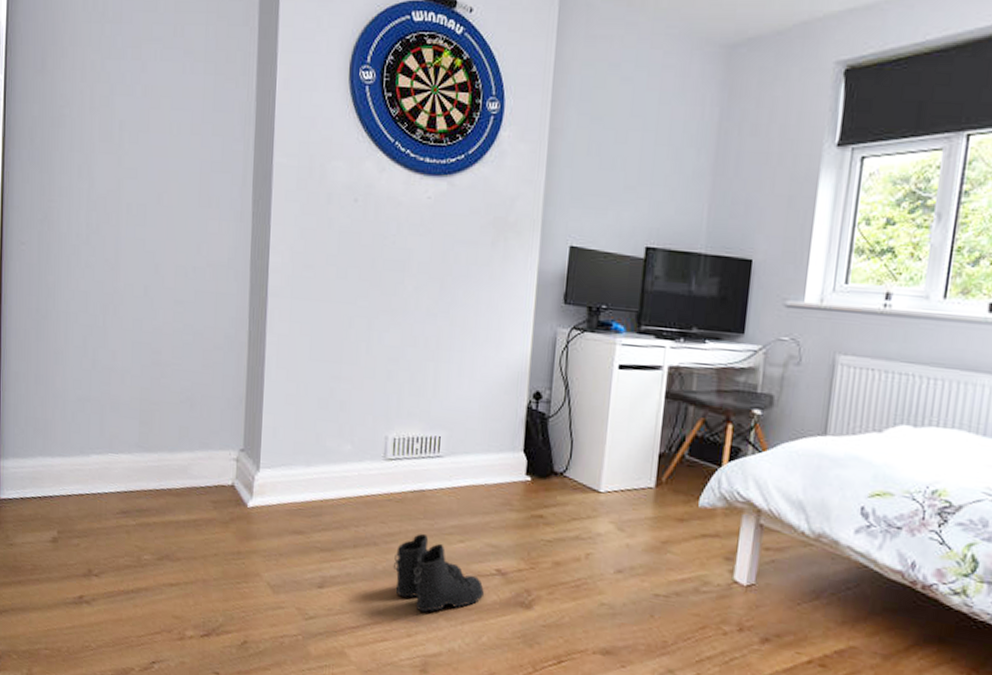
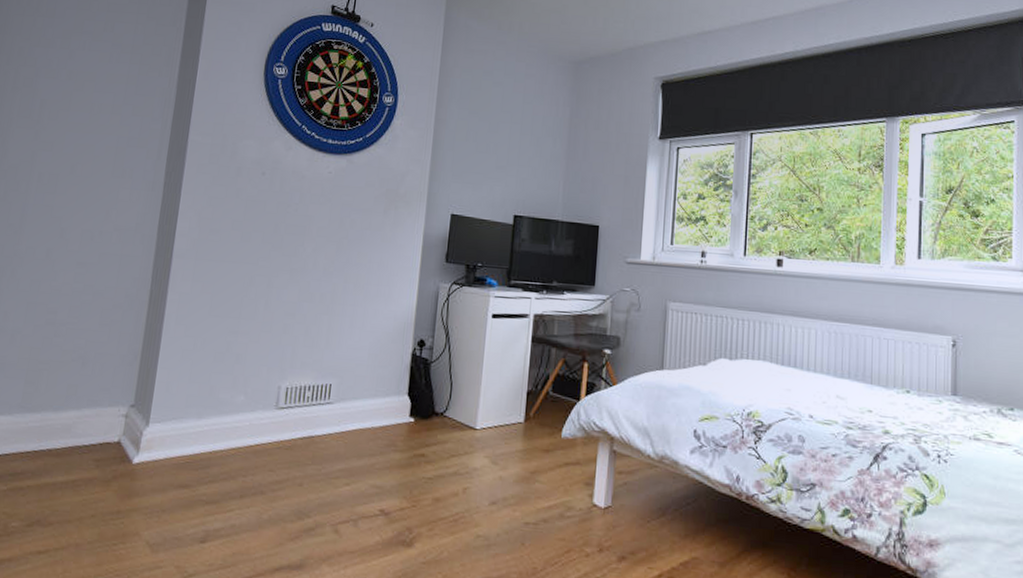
boots: present [393,533,485,613] -> none [278,478,368,560]

